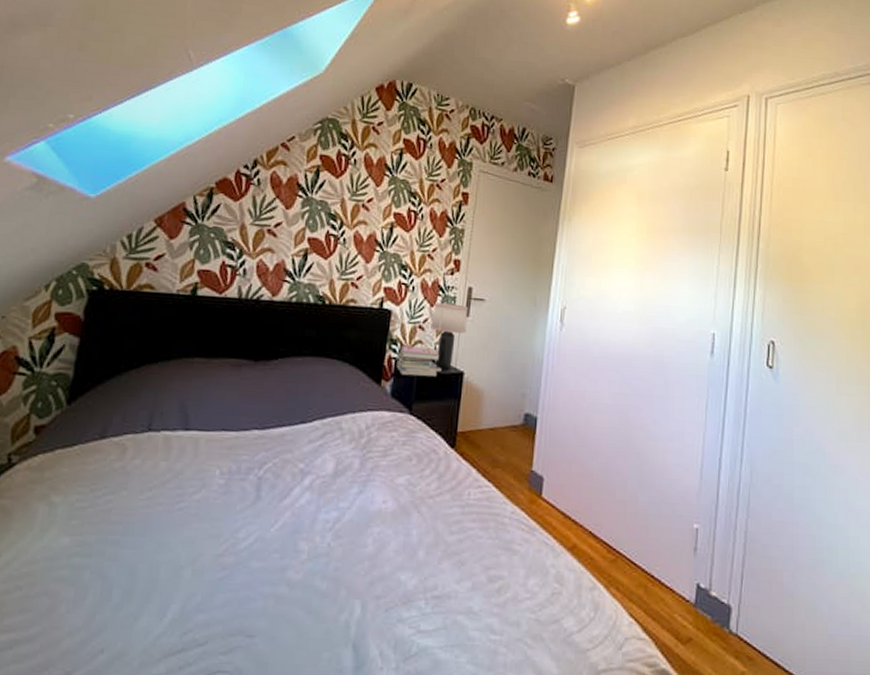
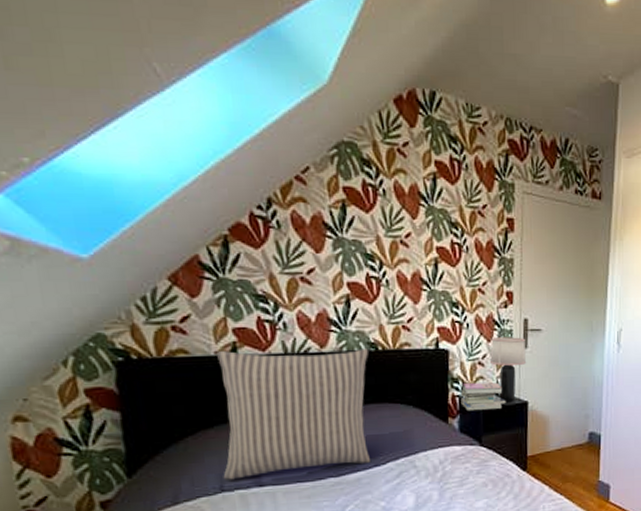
pillow: none [153,290,317,421] -> present [217,348,370,482]

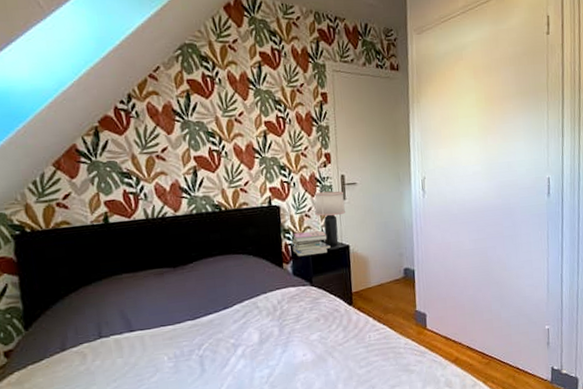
pillow: present [217,348,370,482] -> none [92,210,220,329]

